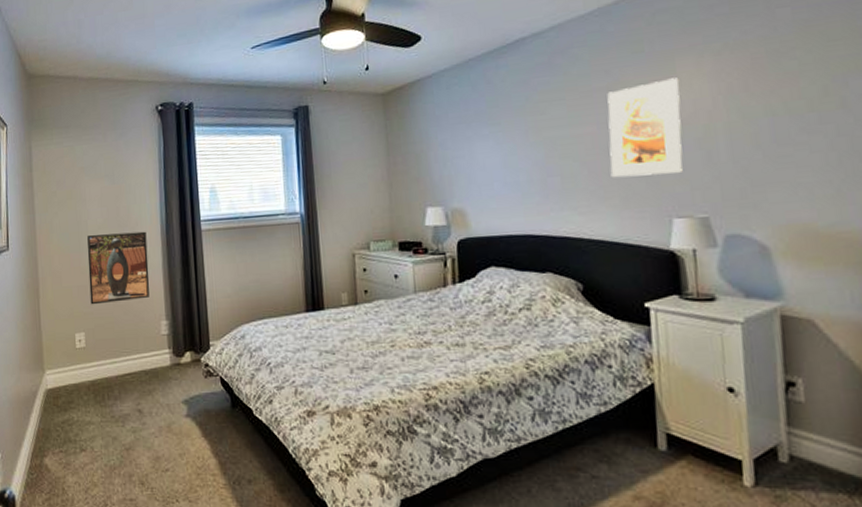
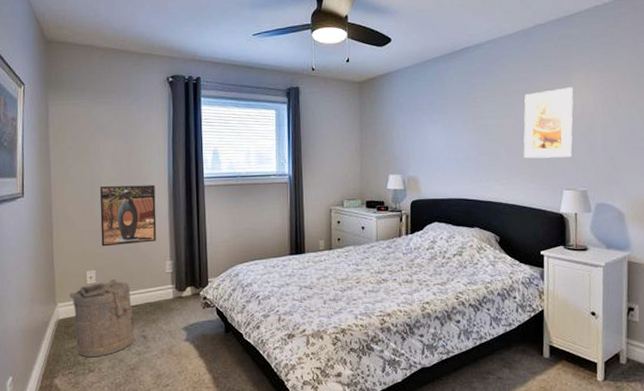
laundry hamper: none [57,343,129,434] -> present [69,279,135,358]

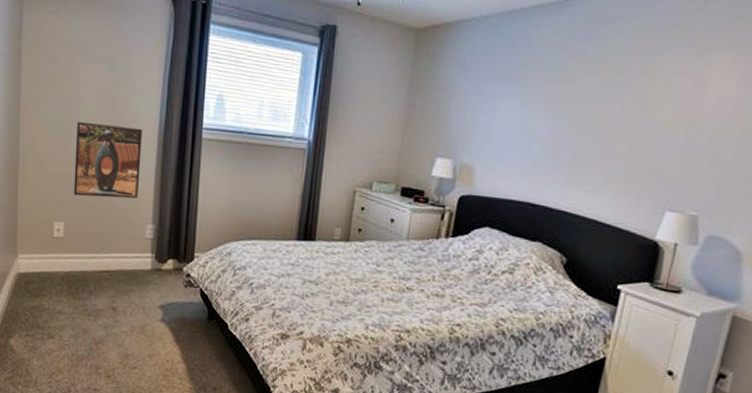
laundry hamper: present [69,279,135,358] -> none [32,236,105,323]
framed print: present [523,87,574,159] -> none [620,72,712,168]

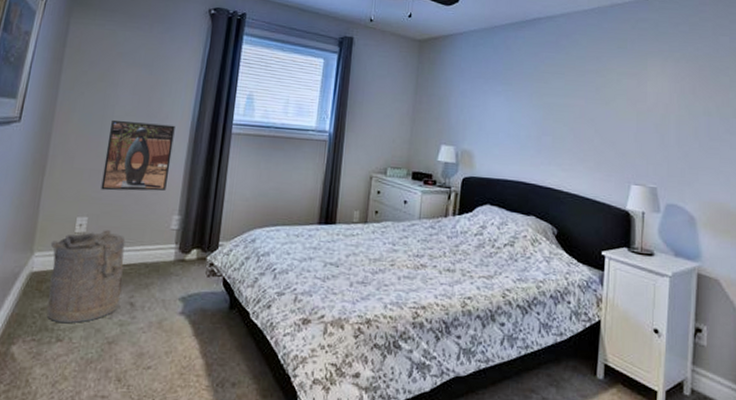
laundry hamper: none [32,236,105,323] -> present [46,230,126,324]

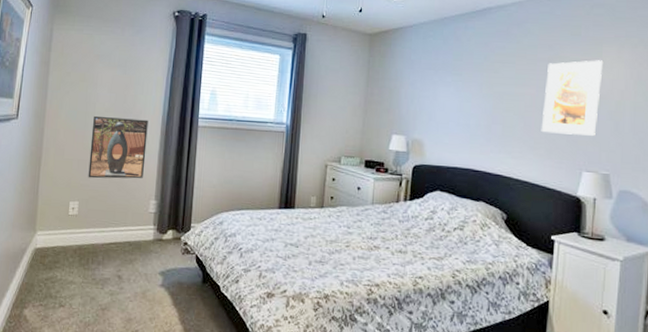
laundry hamper: present [46,230,126,324] -> none [49,213,113,292]
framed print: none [590,73,649,149] -> present [541,60,604,136]

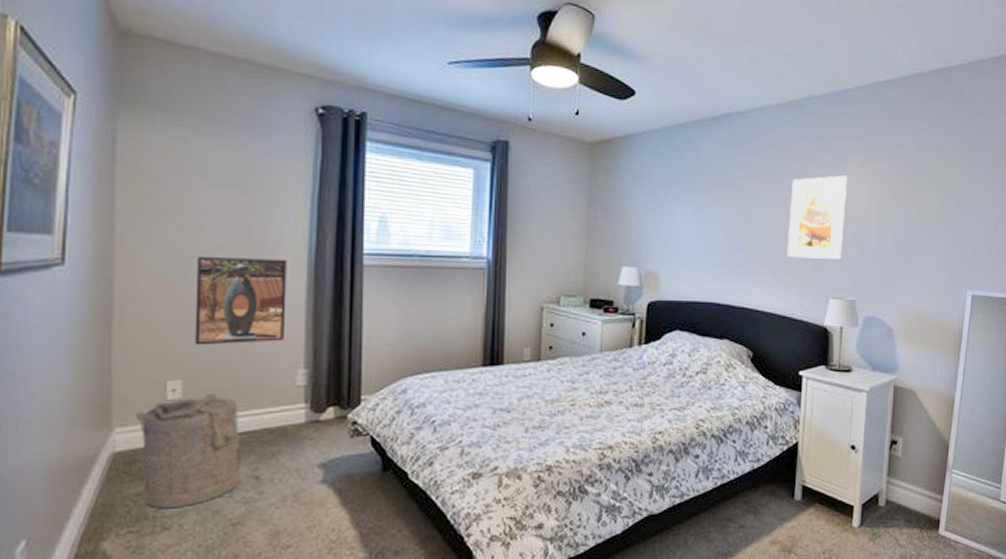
laundry hamper: none [49,213,113,292] -> present [135,394,243,509]

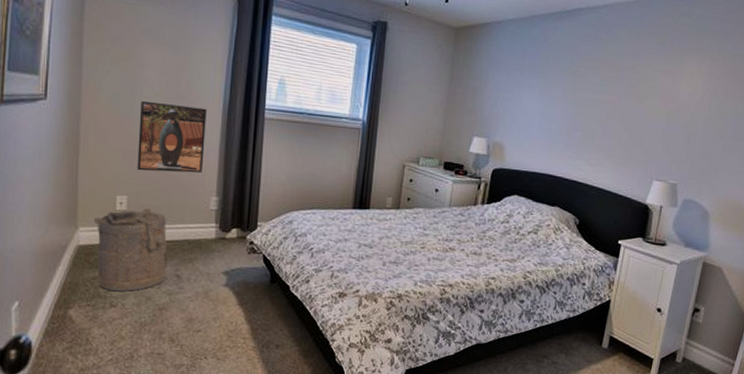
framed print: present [786,175,848,259] -> none [619,71,684,146]

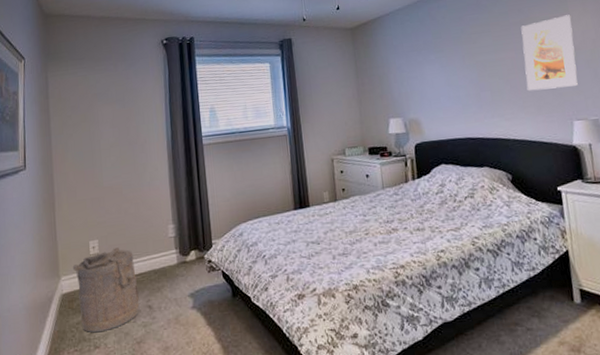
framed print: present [137,100,207,173] -> none [100,147,158,215]
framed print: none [619,71,684,146] -> present [521,15,578,91]

